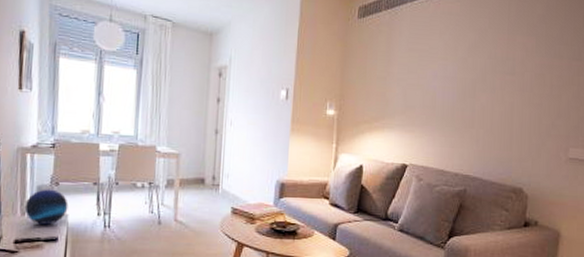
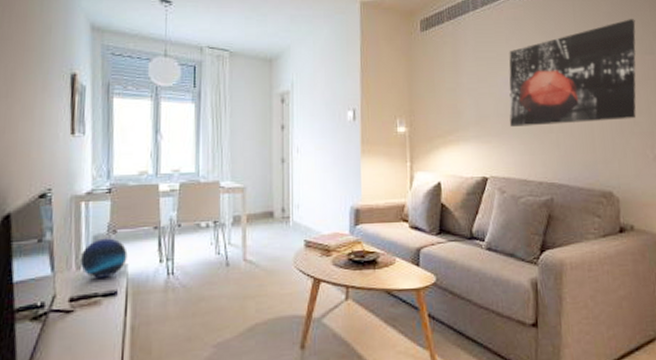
wall art: none [433,23,568,122] -> present [509,19,636,127]

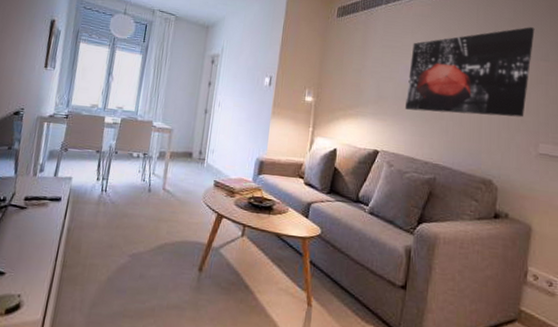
decorative orb: present [79,238,128,278] -> none [36,153,74,186]

